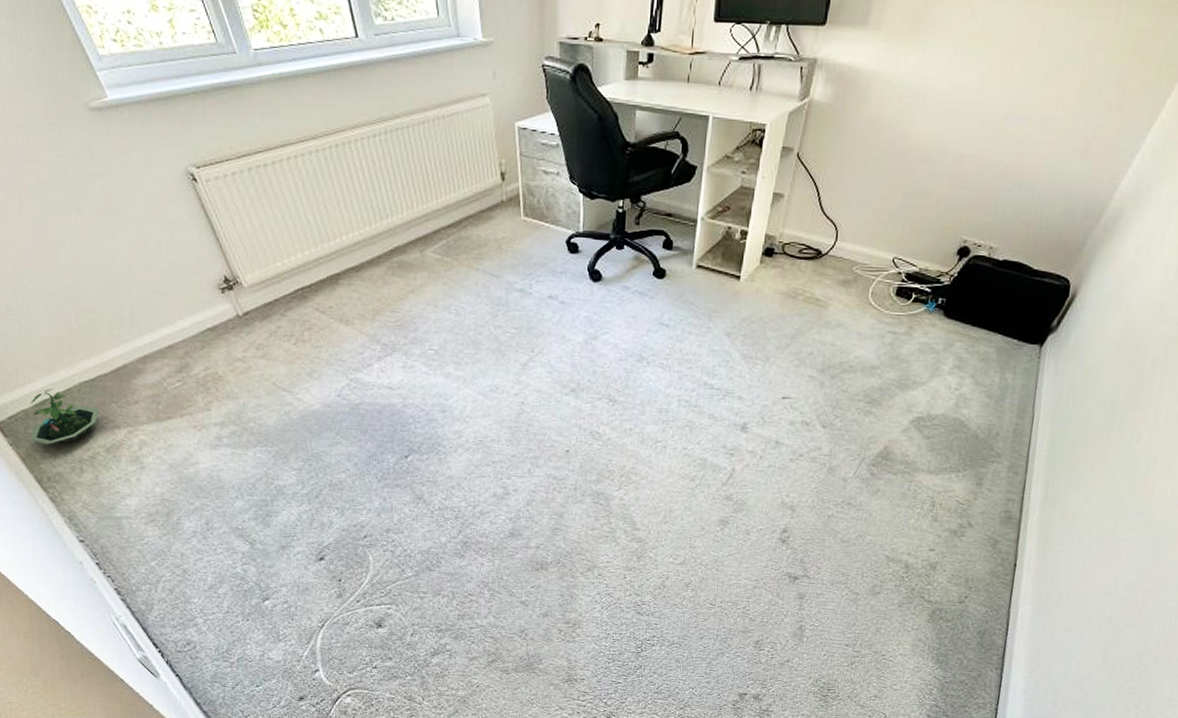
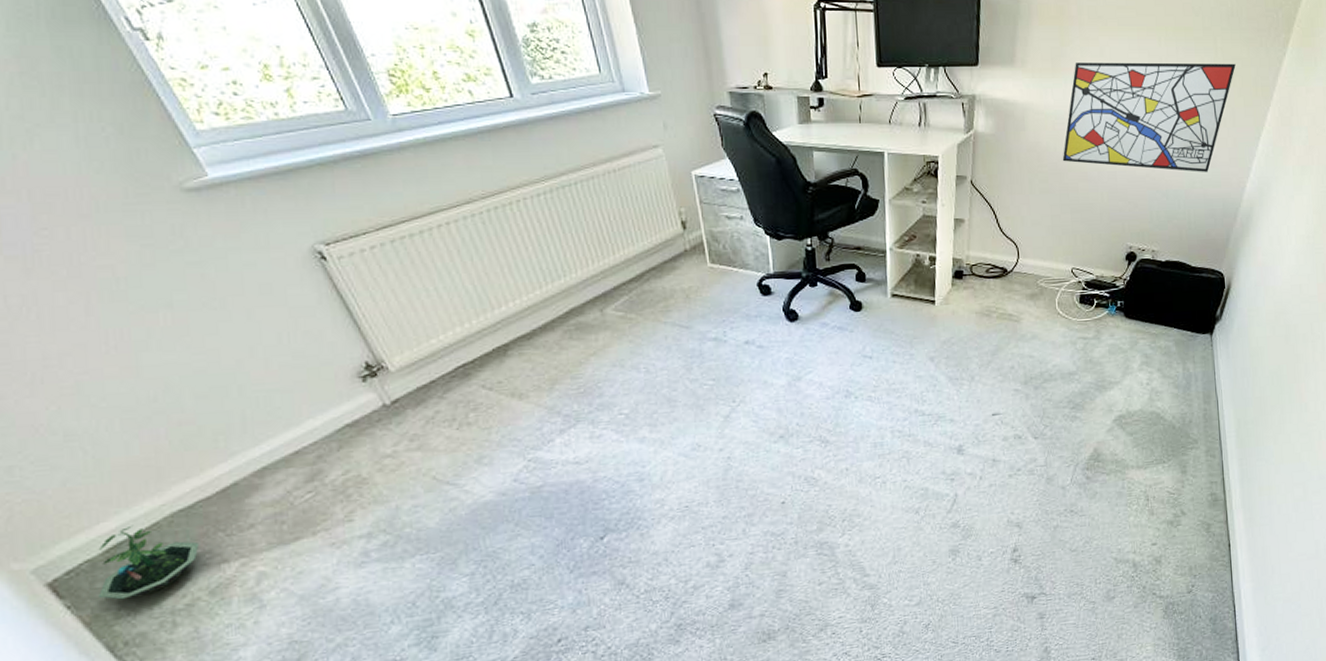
wall art: none [903,26,1140,164] -> present [1062,62,1236,172]

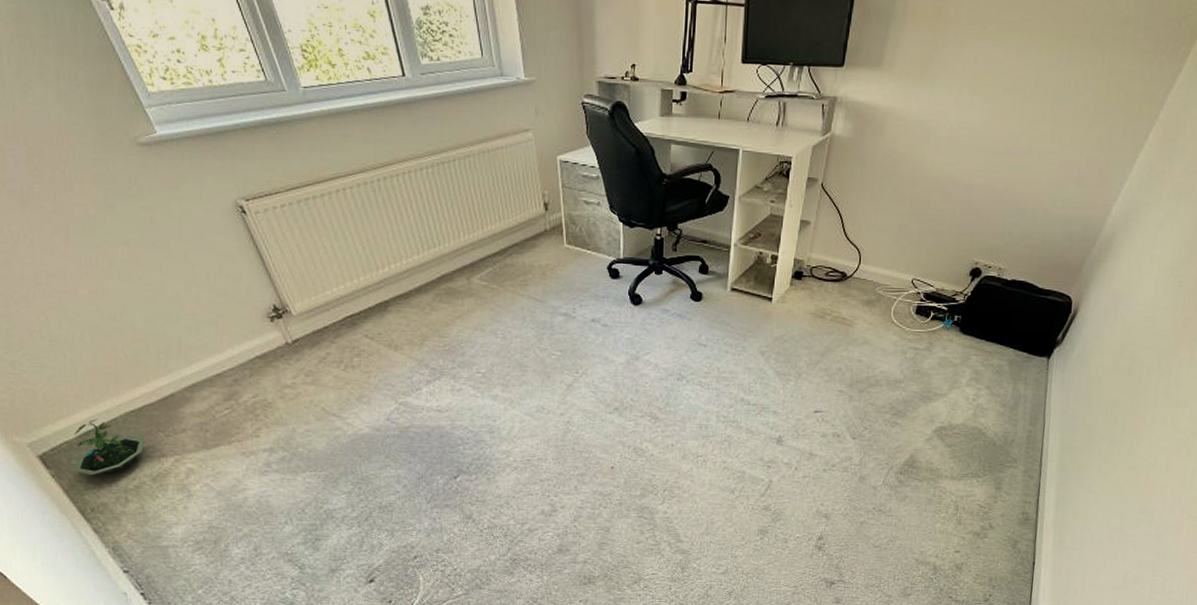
wall art: present [1062,62,1236,172] -> none [918,68,1123,192]

